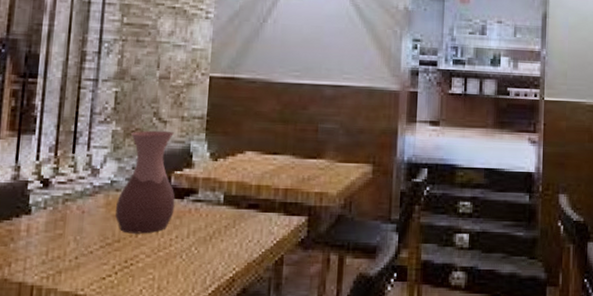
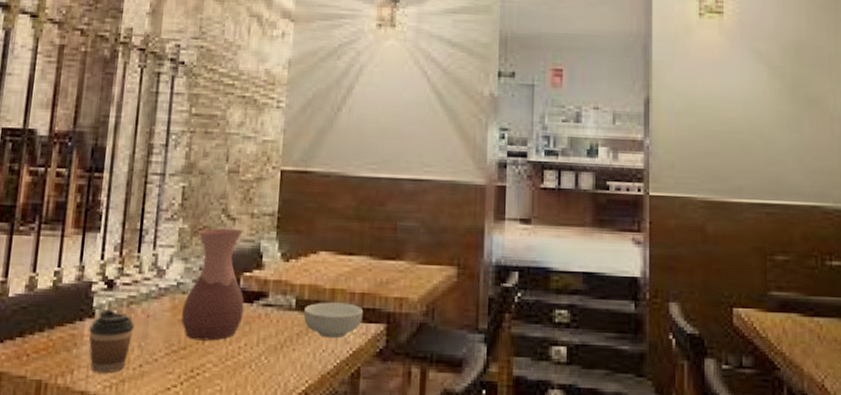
coffee cup: none [25,207,70,266] -> present [89,310,135,374]
cereal bowl: none [231,197,287,230] -> present [303,302,364,339]

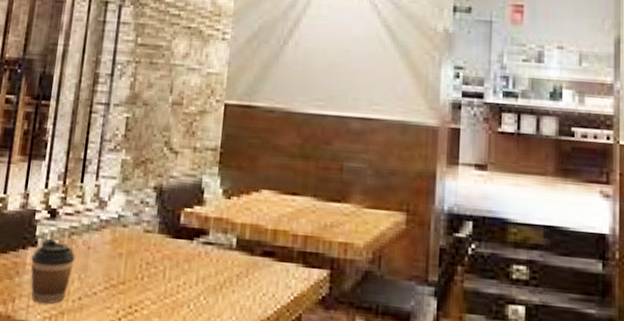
vase: present [181,228,245,341] -> none [121,161,185,277]
cereal bowl: present [303,302,364,339] -> none [244,243,306,282]

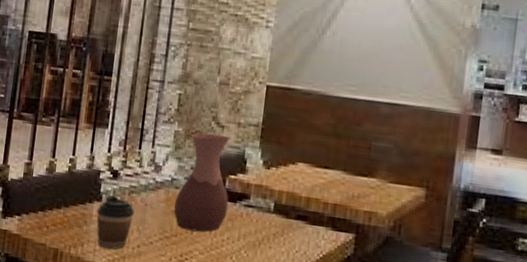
vase: none [121,161,185,277] -> present [174,133,230,232]

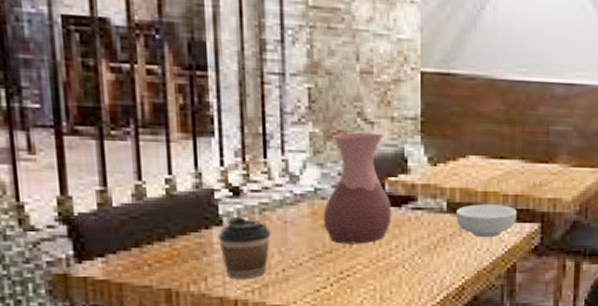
cereal bowl: none [280,208,335,242] -> present [455,204,518,238]

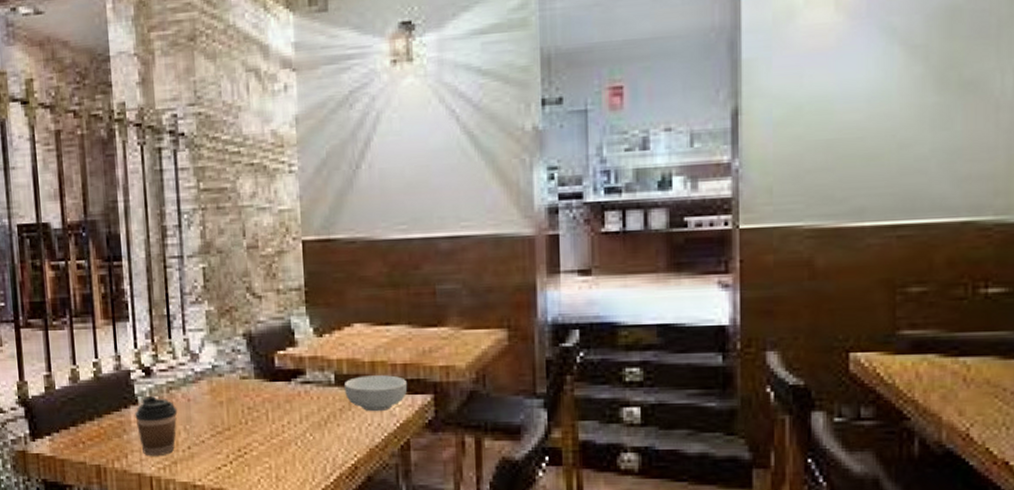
vase: present [324,132,392,244] -> none [221,307,283,421]

